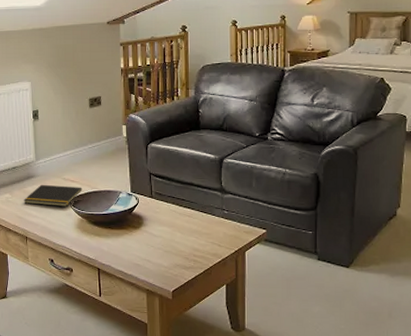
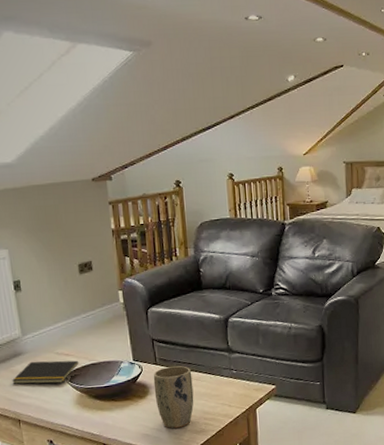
plant pot: none [148,201,185,262] -> present [153,366,194,429]

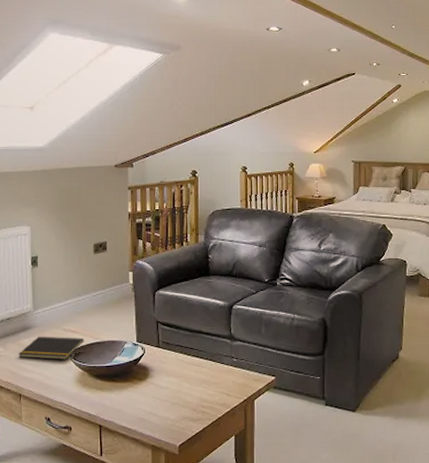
plant pot: present [153,366,194,429] -> none [154,350,193,415]

